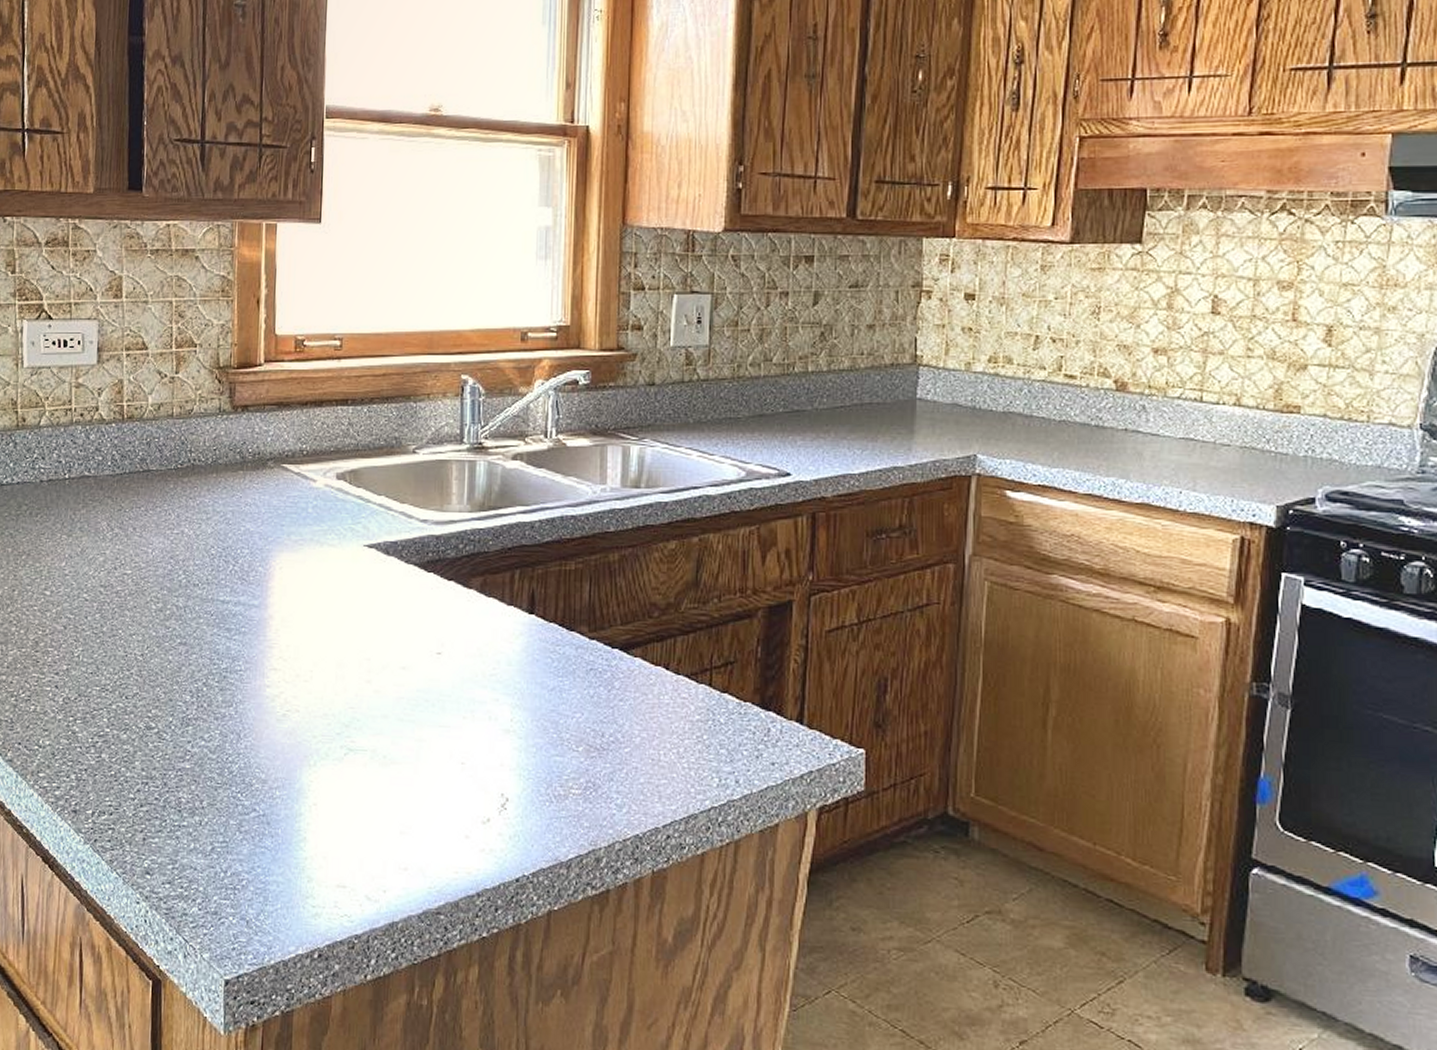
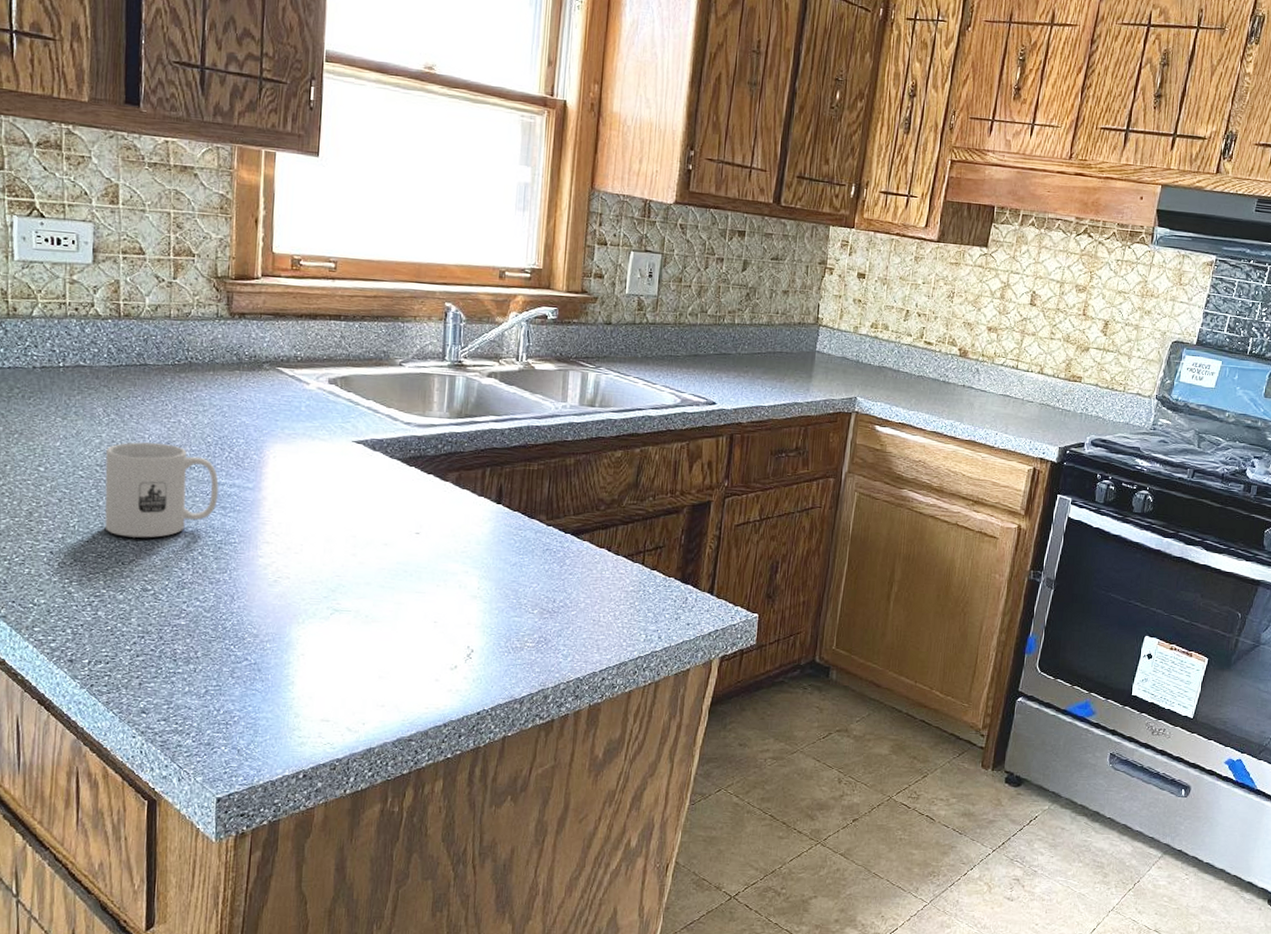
mug: none [108,558,223,668] -> present [104,442,219,538]

